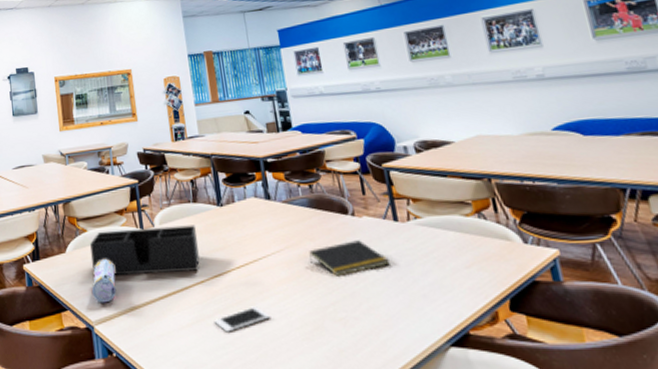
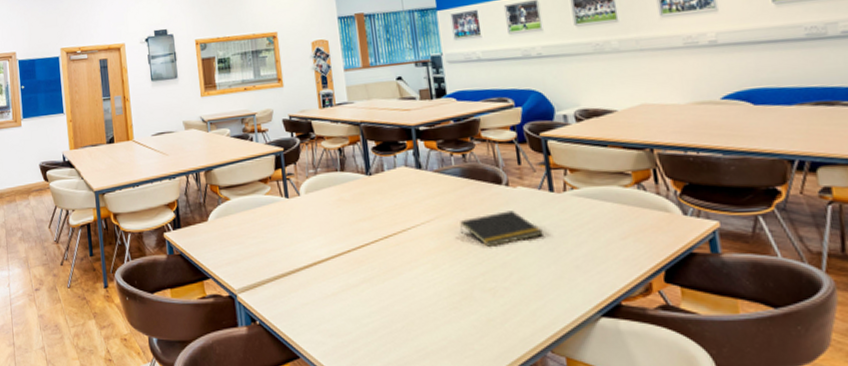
desk organizer: present [90,225,200,277] -> none [233,194,346,246]
pencil case: present [91,259,117,303] -> none [234,228,260,272]
cell phone: present [213,306,270,332] -> none [359,276,417,301]

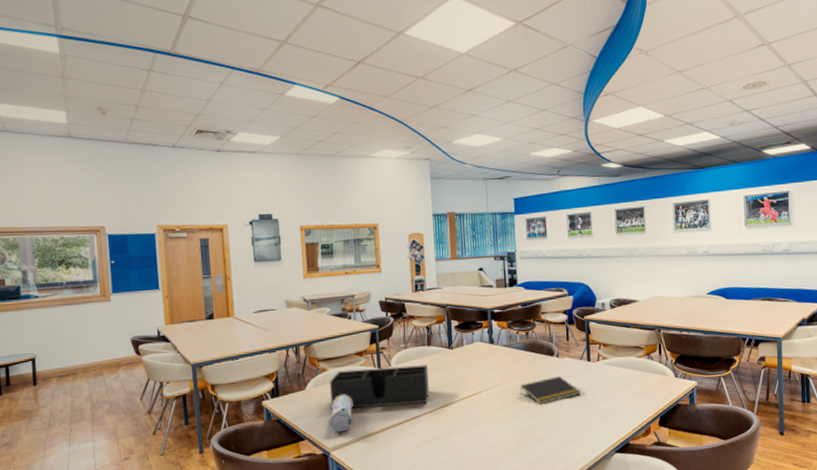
desk organizer: none [233,194,346,246] -> present [330,364,429,411]
pencil case: none [234,228,260,272] -> present [329,395,353,433]

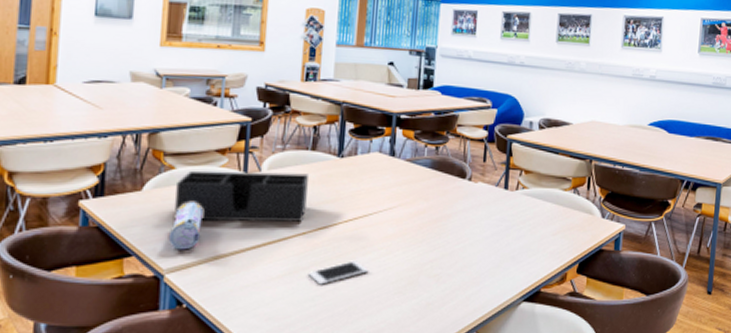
cell phone: none [437,430,484,451] -> present [307,260,368,285]
notepad: present [520,376,580,404] -> none [420,204,491,236]

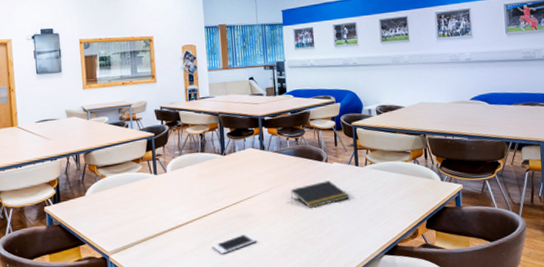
pencil case: present [168,202,204,250] -> none [108,200,131,237]
desk organizer: present [174,170,308,223] -> none [108,170,203,216]
notepad: none [420,204,491,236] -> present [291,180,349,208]

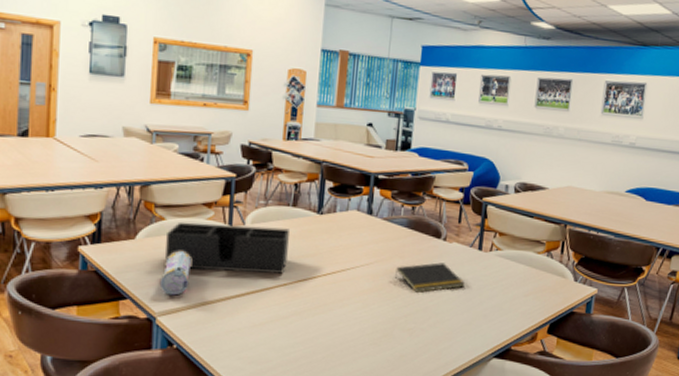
desk organizer: none [108,170,203,216] -> present [165,222,289,274]
pencil case: none [108,200,131,237] -> present [159,251,192,296]
cell phone: present [211,233,256,254] -> none [288,312,345,333]

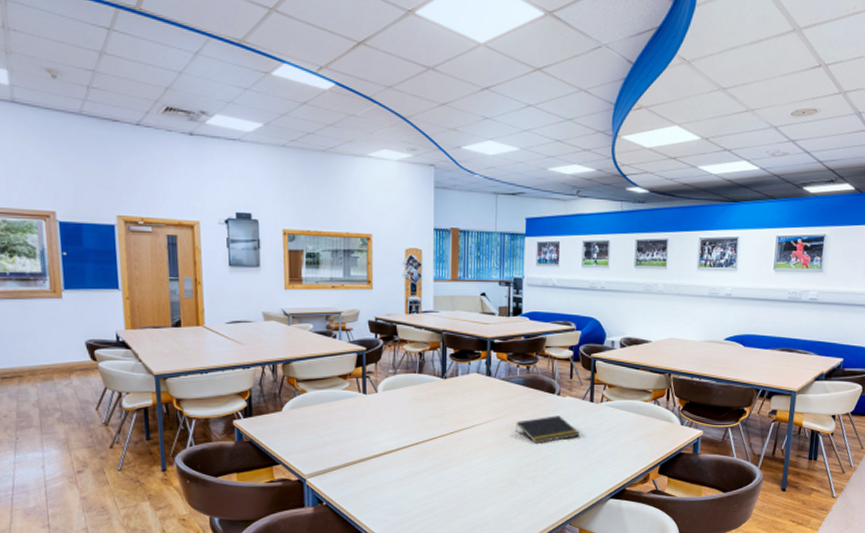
pencil case: present [159,251,192,296] -> none [306,420,334,459]
desk organizer: present [165,222,289,274] -> none [309,393,417,436]

